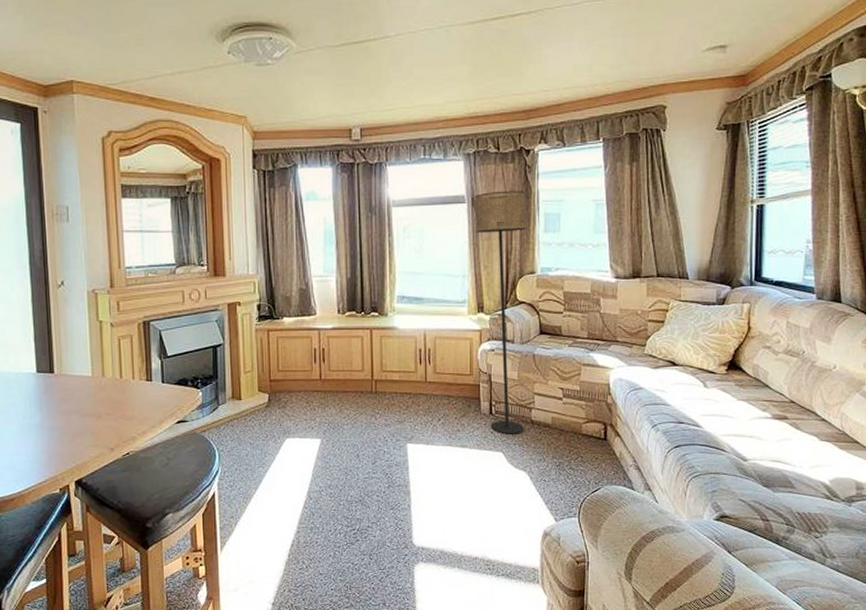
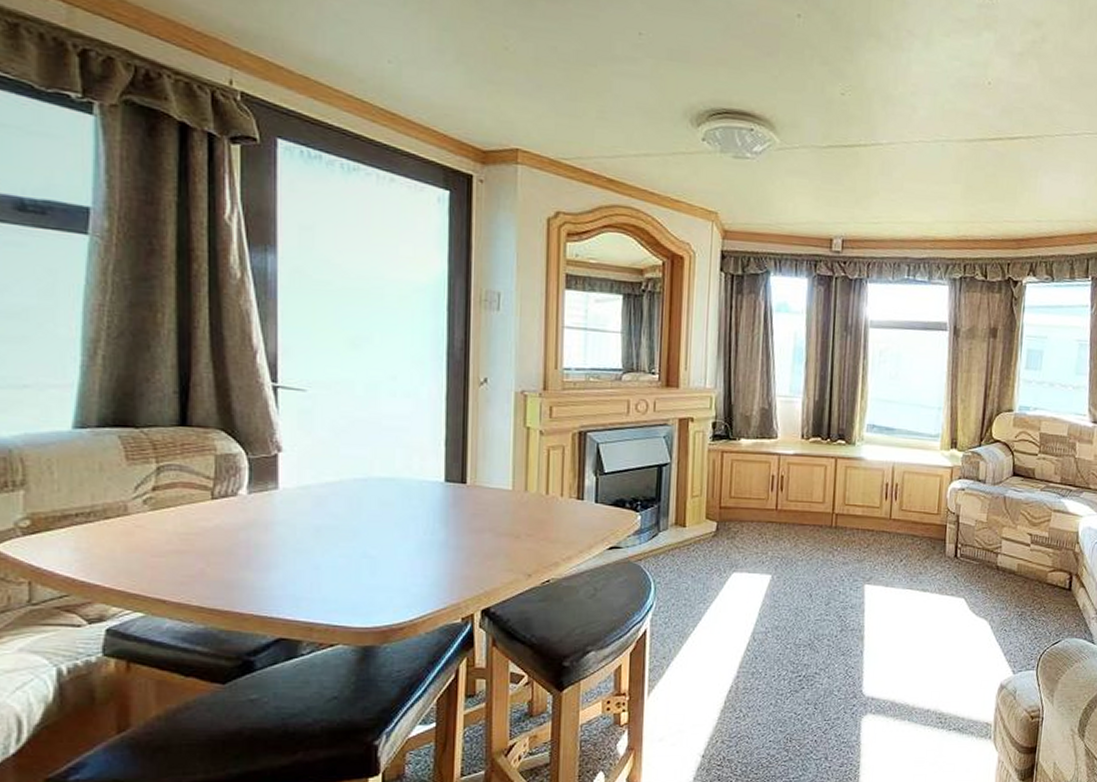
floor lamp: present [474,190,526,435] -> none [954,321,1009,580]

